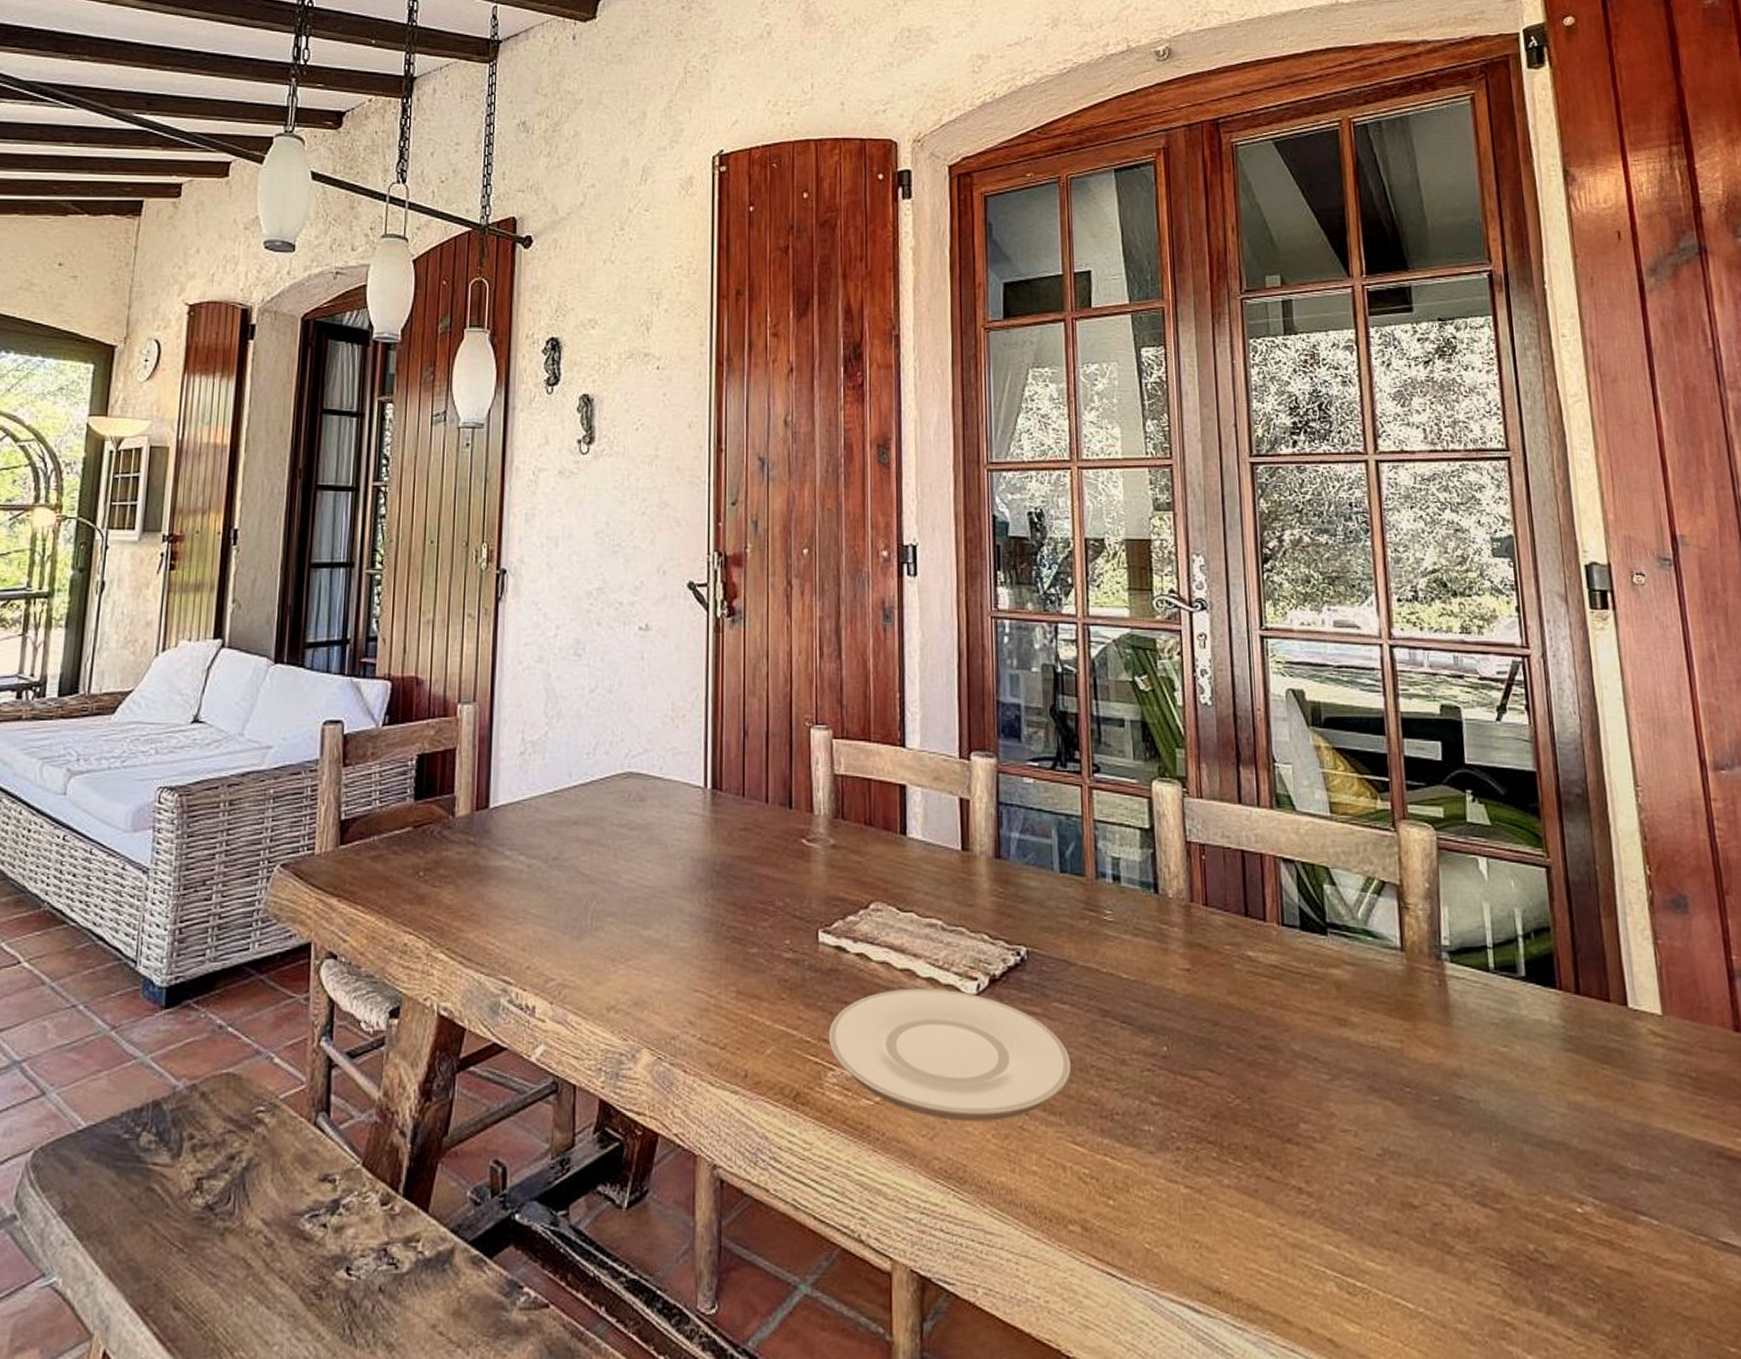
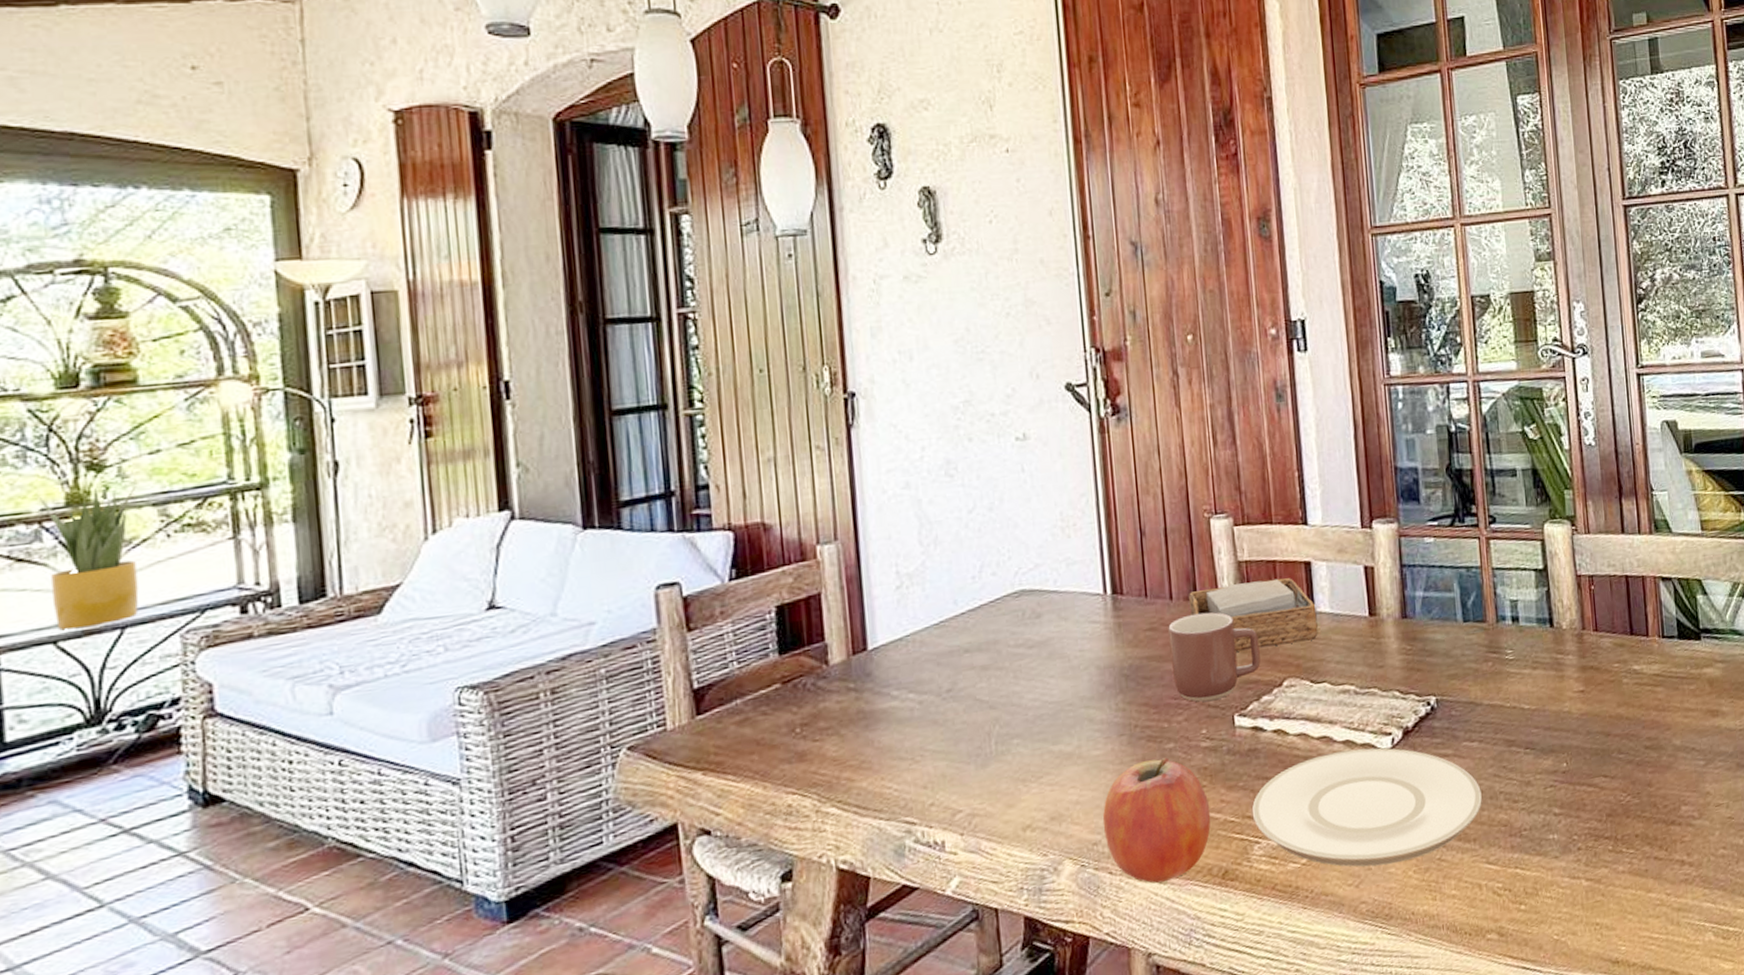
fruit: none [682,962,787,1091] -> present [1102,757,1211,883]
mug: none [762,820,849,911] -> present [1168,612,1261,702]
napkin holder: none [783,797,908,866] -> present [1188,578,1318,652]

